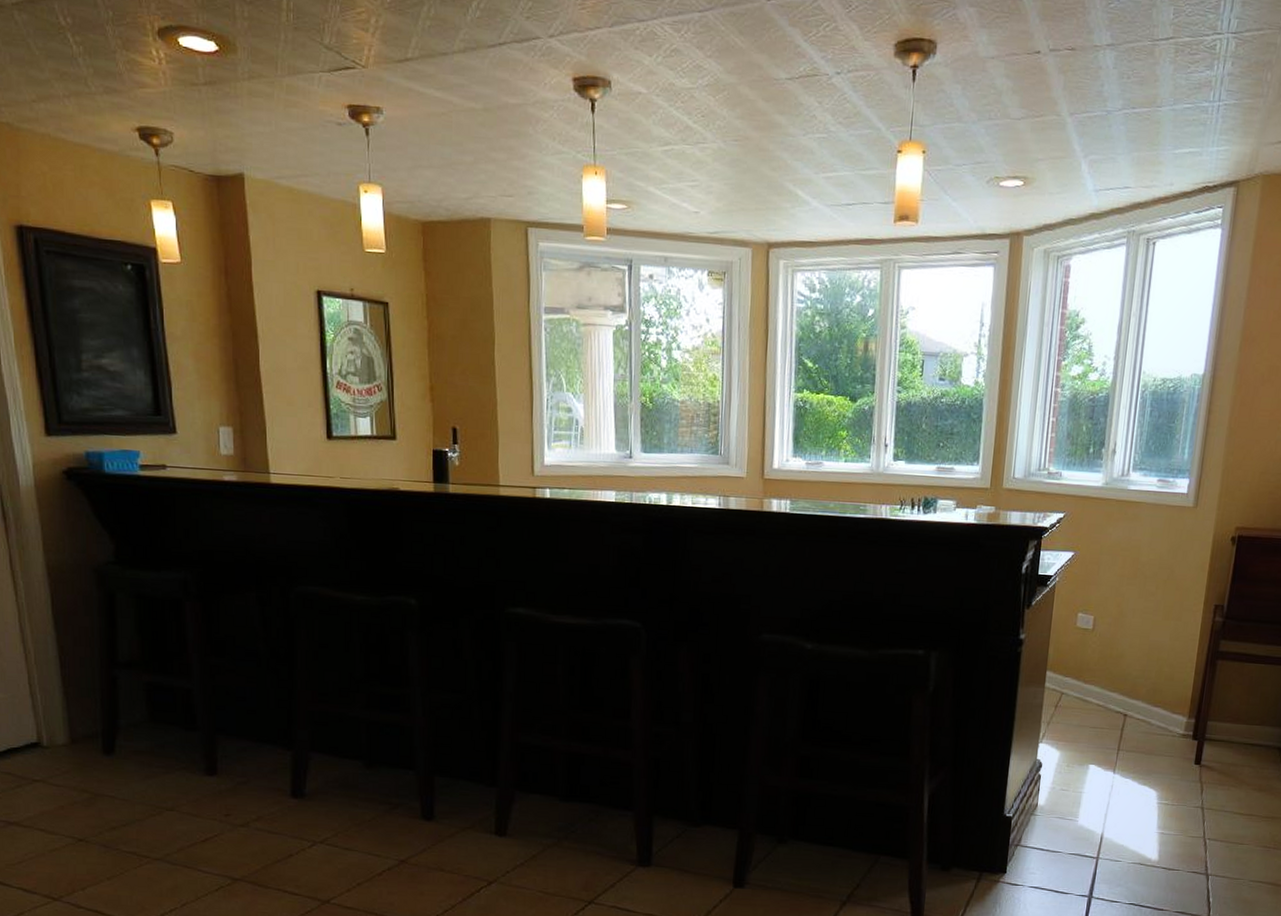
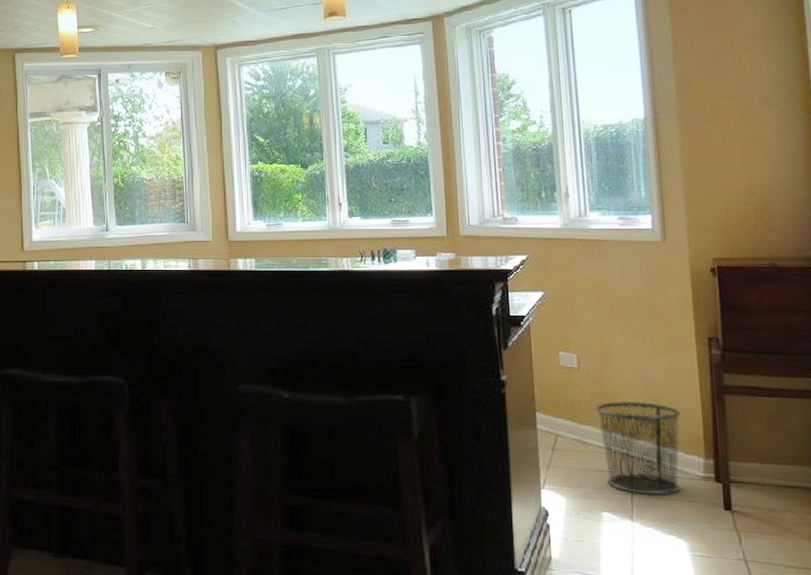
waste bin: none [1099,662,1176,750] -> present [595,400,681,495]

